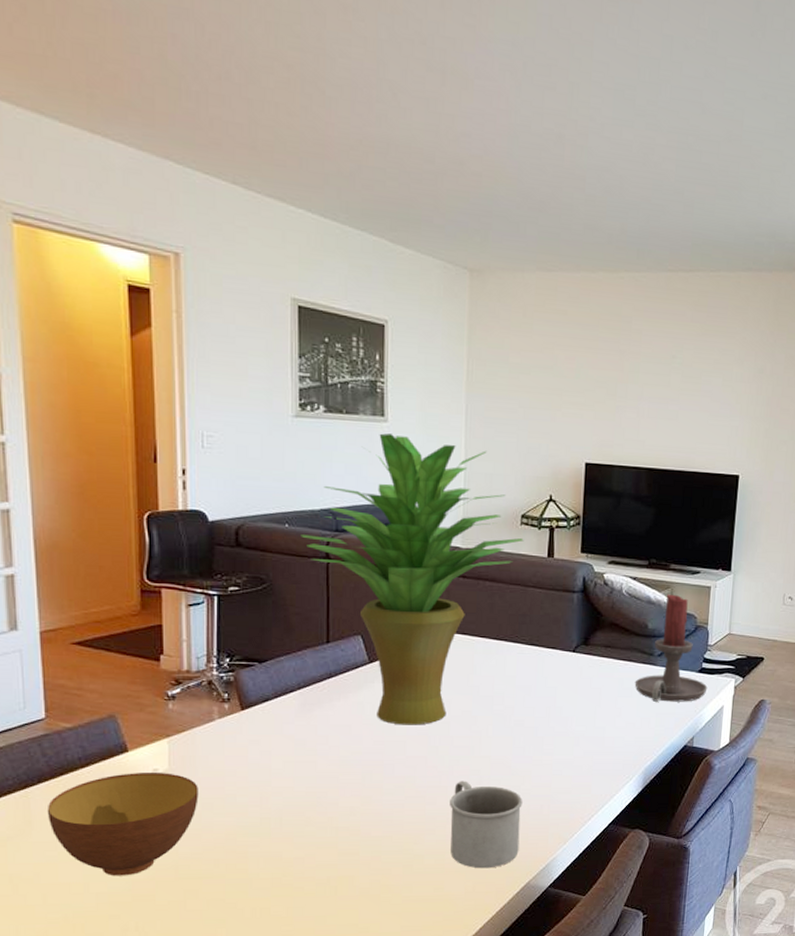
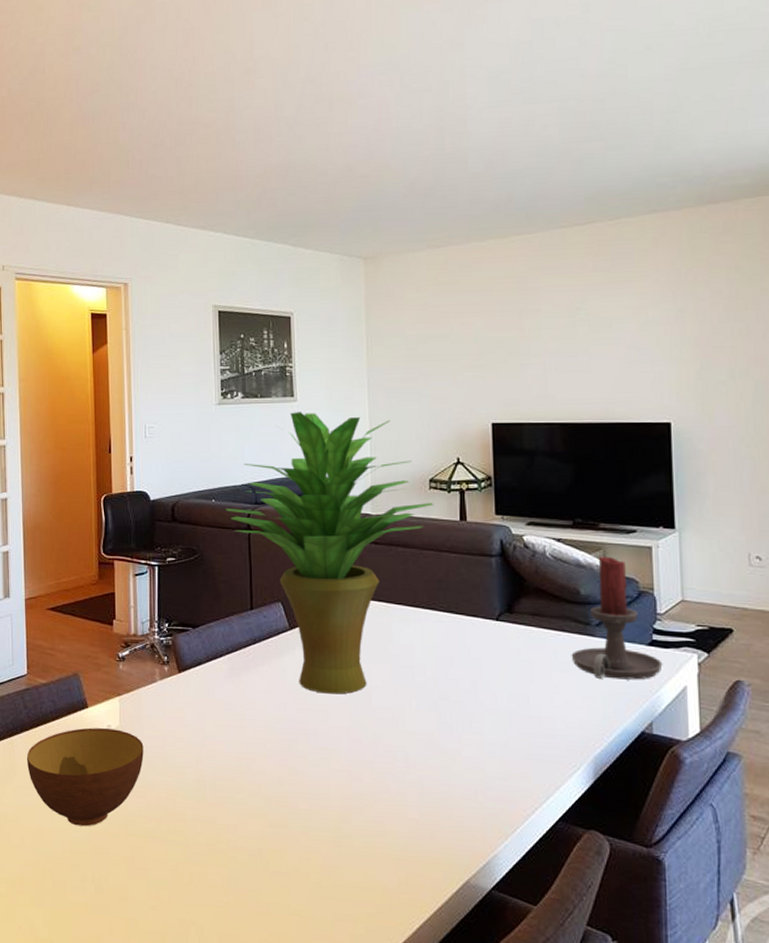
mug: present [450,781,523,869] -> none [376,756,454,859]

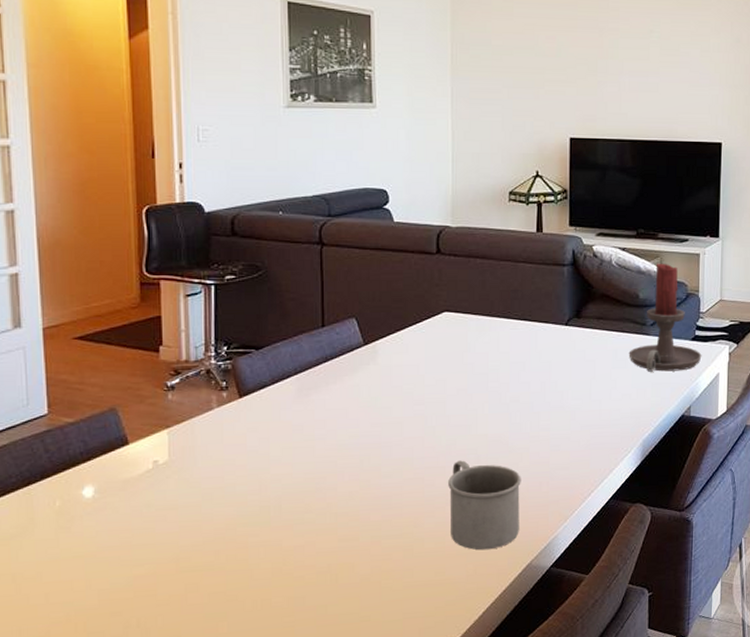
bowl: present [26,727,144,827] -> none [49,464,198,572]
potted plant: present [225,412,434,694] -> none [294,119,513,406]
mug: none [376,756,454,859] -> present [448,460,521,550]

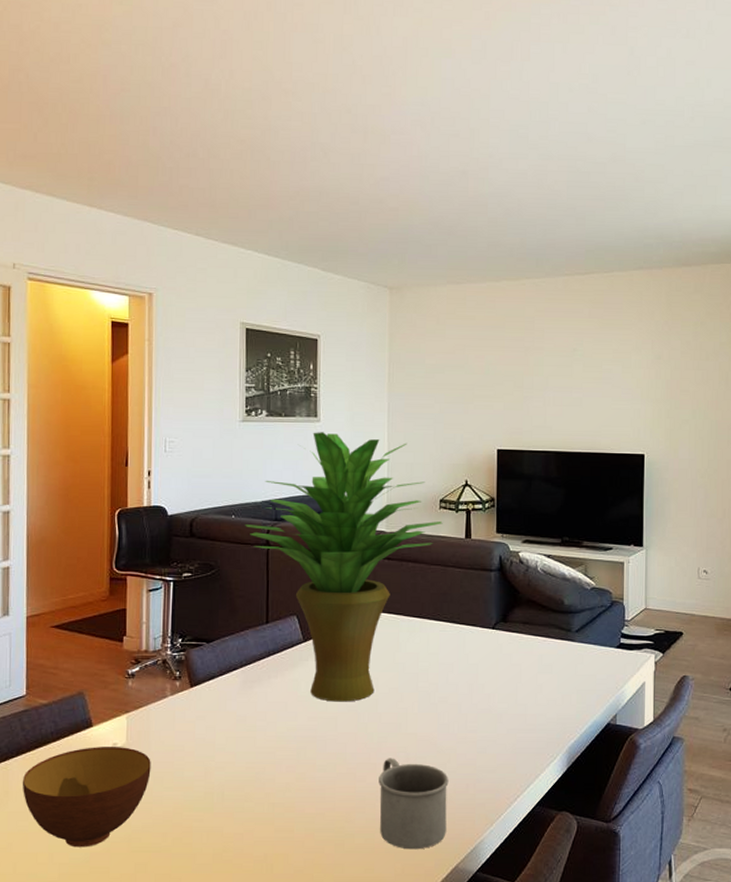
bowl: none [49,464,198,572] -> present [22,747,151,848]
potted plant: none [294,119,513,406] -> present [245,432,443,702]
candle holder: present [628,263,702,372] -> none [554,570,627,678]

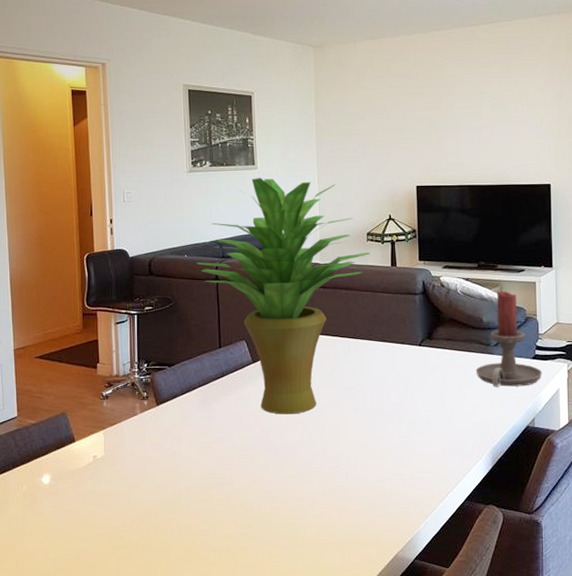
bowl: present [22,747,151,848] -> none [18,458,127,545]
mug: present [379,758,449,850] -> none [324,462,386,541]
candle holder: none [554,570,627,678] -> present [476,290,543,387]

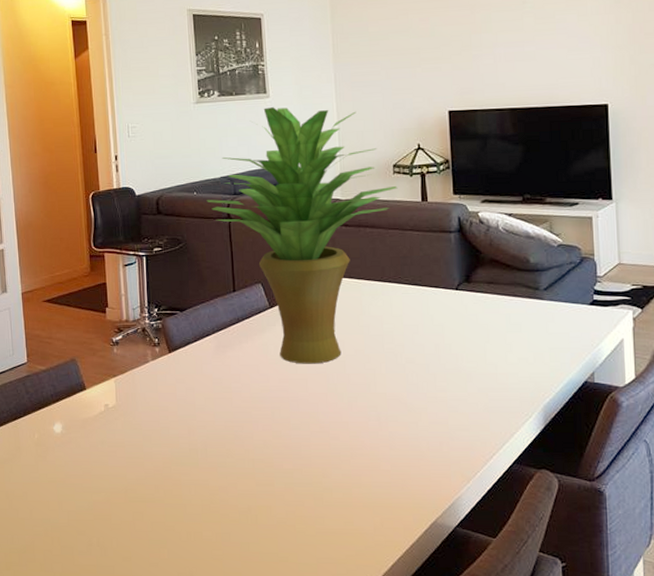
candle holder: present [476,290,543,387] -> none [522,227,603,336]

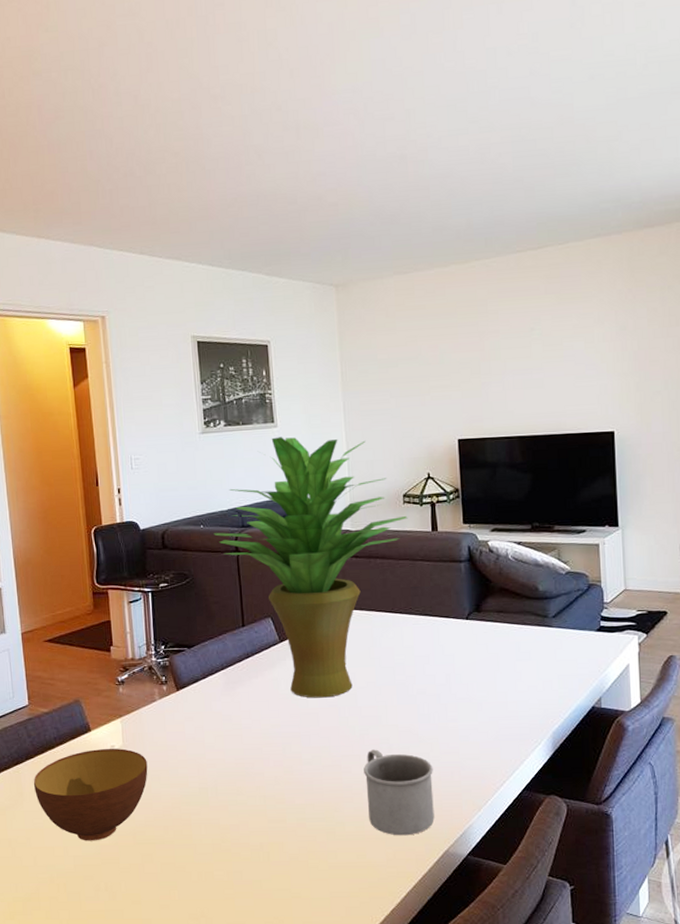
bowl: none [30,407,140,497] -> present [33,748,148,841]
mug: none [352,417,423,505] -> present [364,749,435,836]

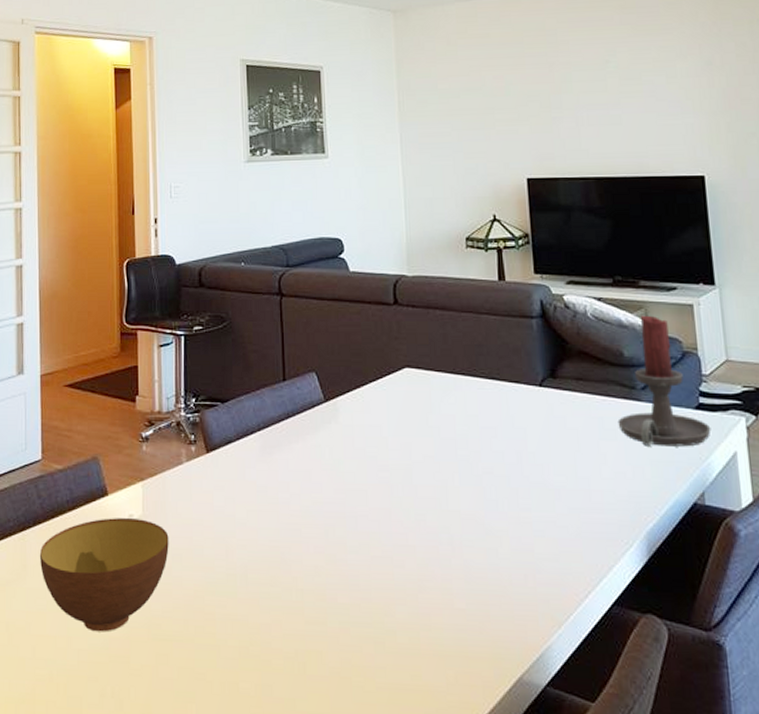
potted plant: present [214,437,408,698] -> none [255,169,471,472]
mug: present [364,749,435,836] -> none [419,539,505,654]
candle holder: none [532,555,609,664] -> present [618,315,711,447]

